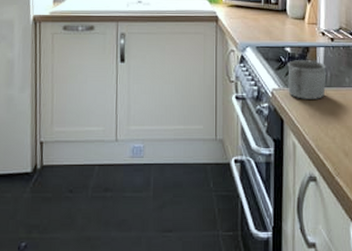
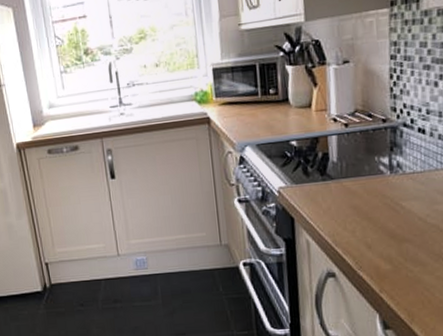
mug: present [287,60,326,99] -> none [294,151,341,195]

